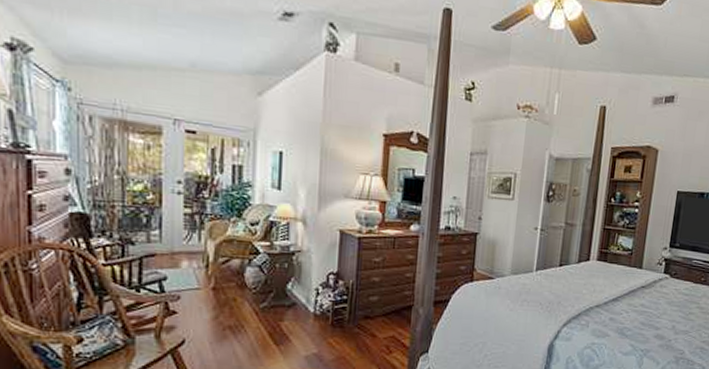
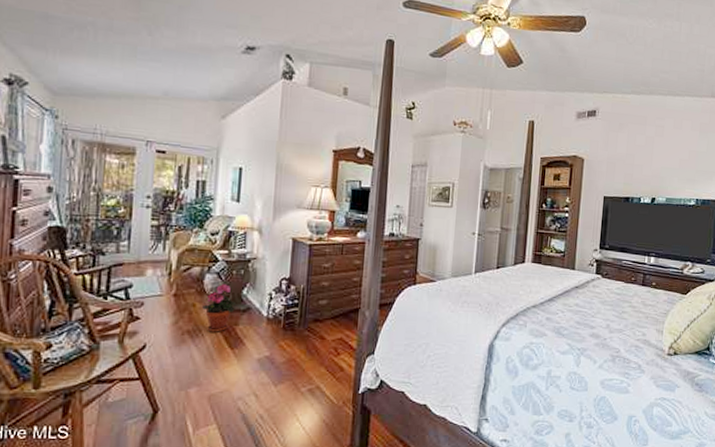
potted plant: none [244,278,280,328] -> present [202,284,235,332]

